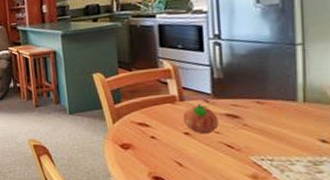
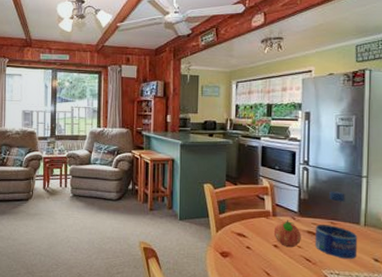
water bottle: none [235,65,297,143] -> present [314,191,358,260]

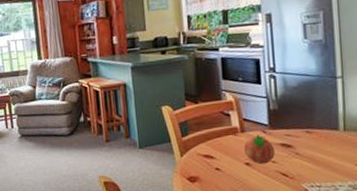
water bottle: present [314,191,358,260] -> none [289,96,339,170]

